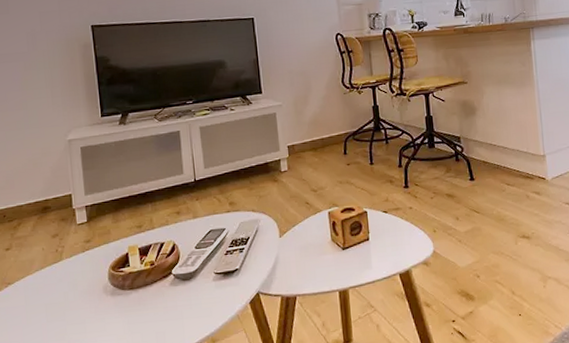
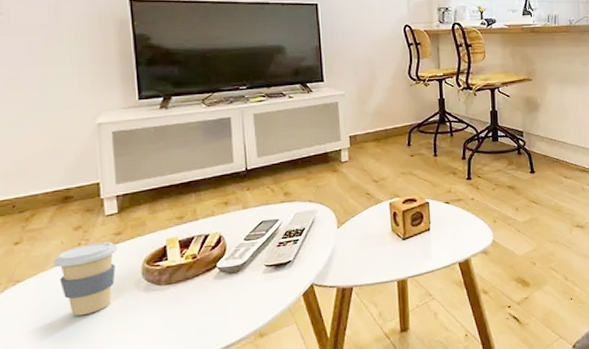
coffee cup: none [36,249,89,317] -> present [53,242,119,316]

